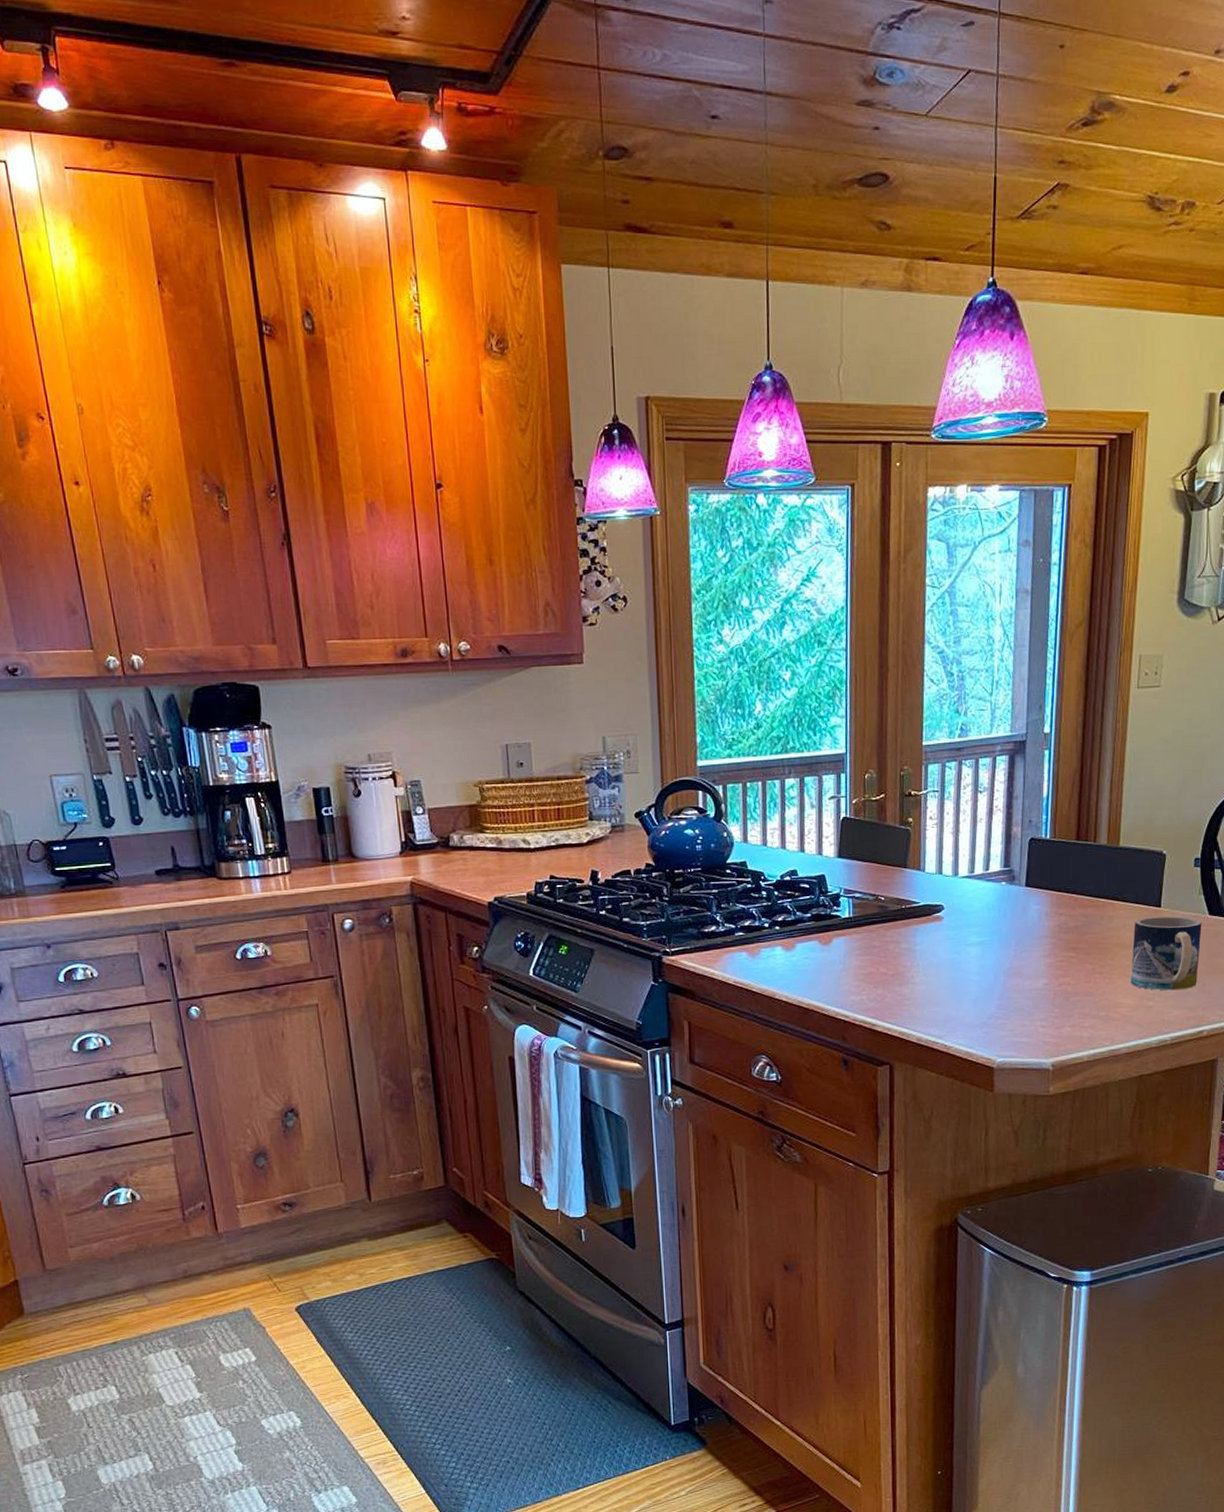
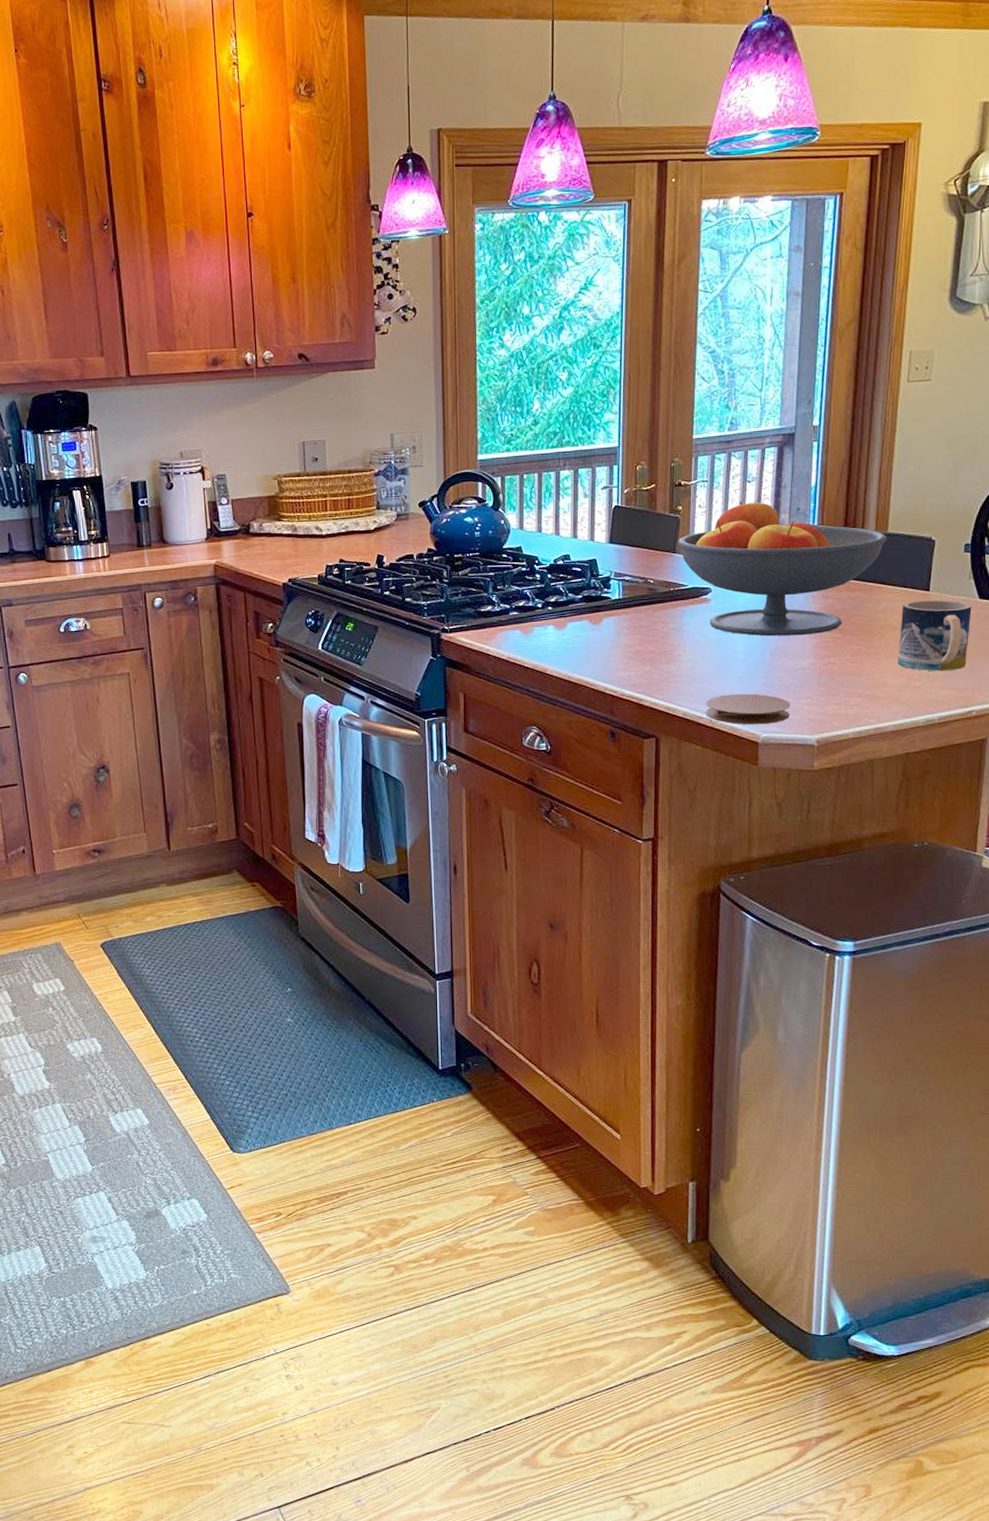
fruit bowl: none [908,812,1120,956] -> present [677,501,888,637]
coaster: none [939,1016,1026,1050] -> present [705,693,791,725]

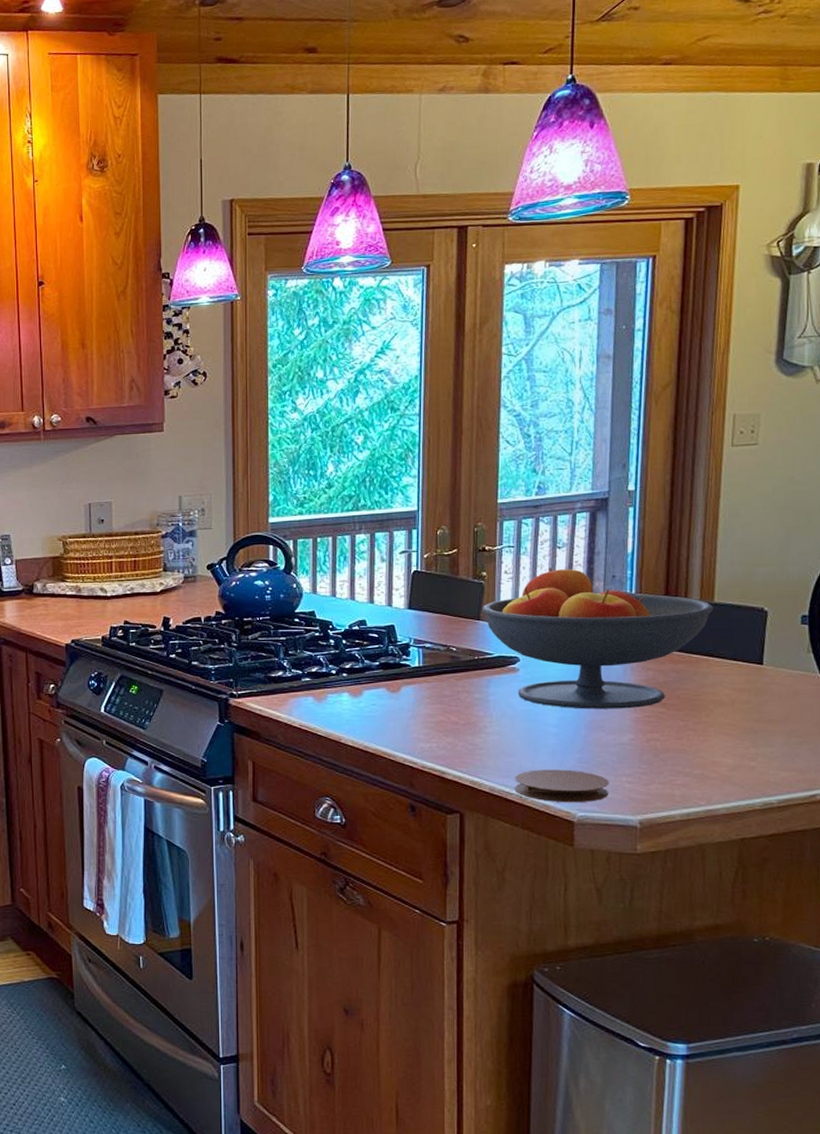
mug: present [898,599,972,672] -> none [729,674,812,751]

